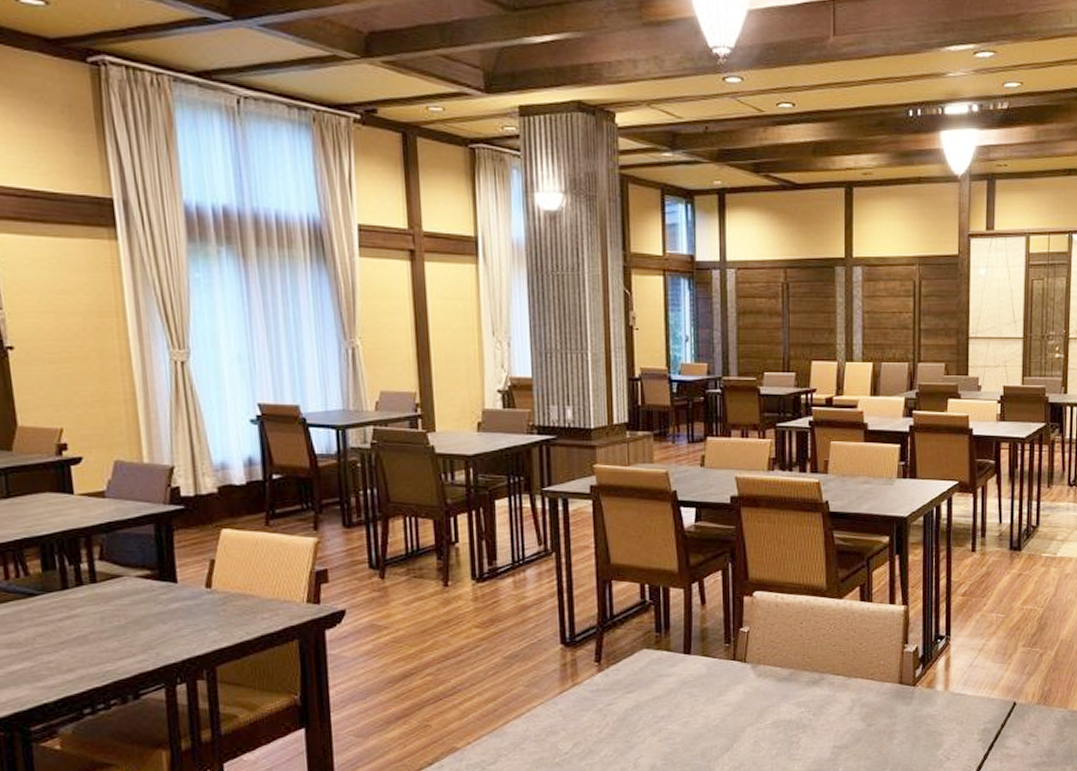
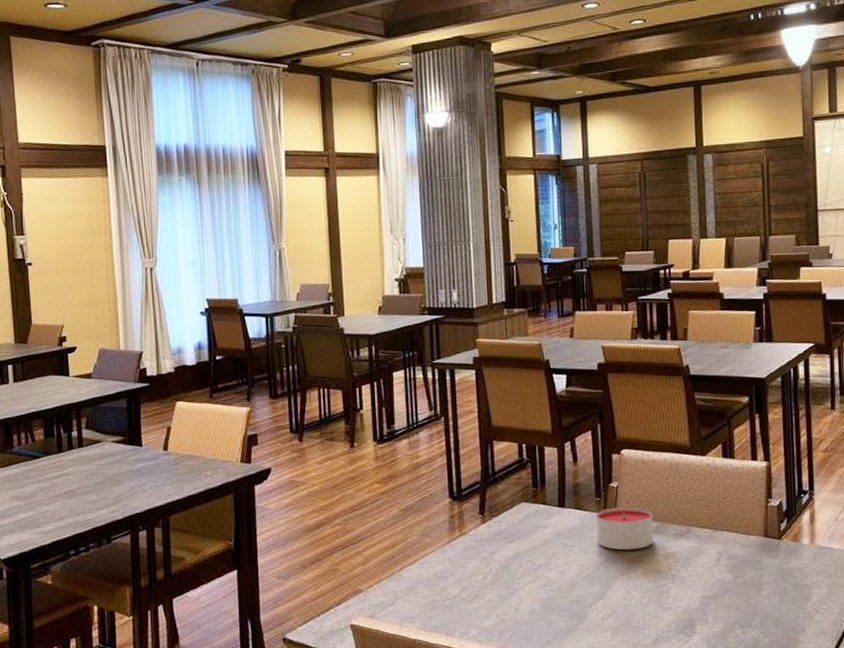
candle: none [724,653,785,700] -> present [595,506,654,551]

